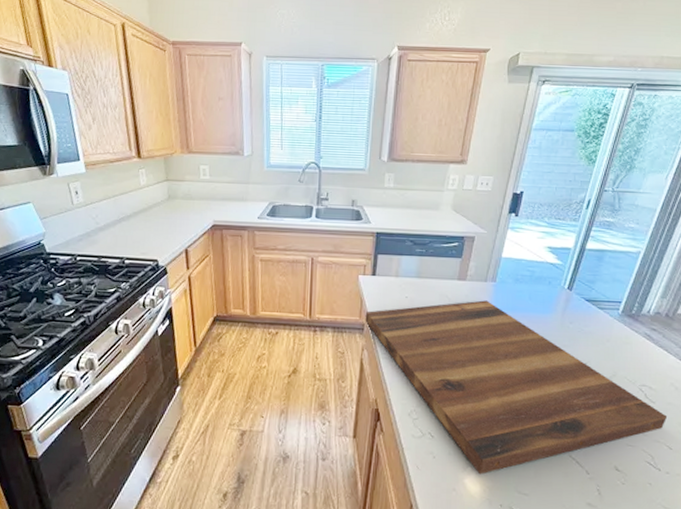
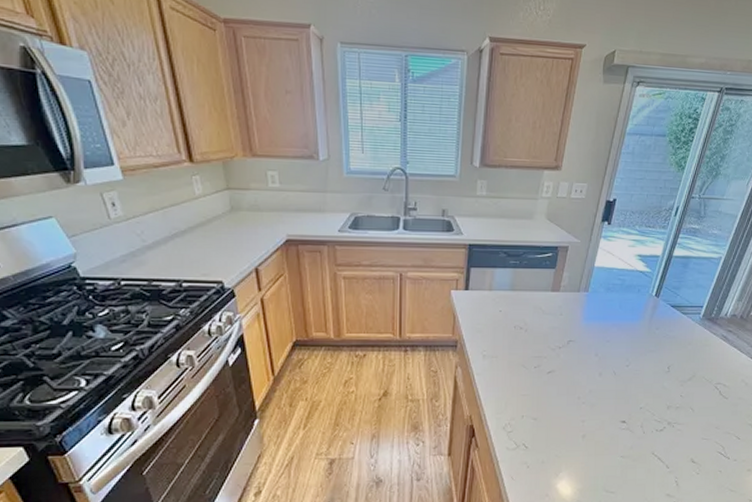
cutting board: present [365,300,668,475] -> none [458,311,738,479]

